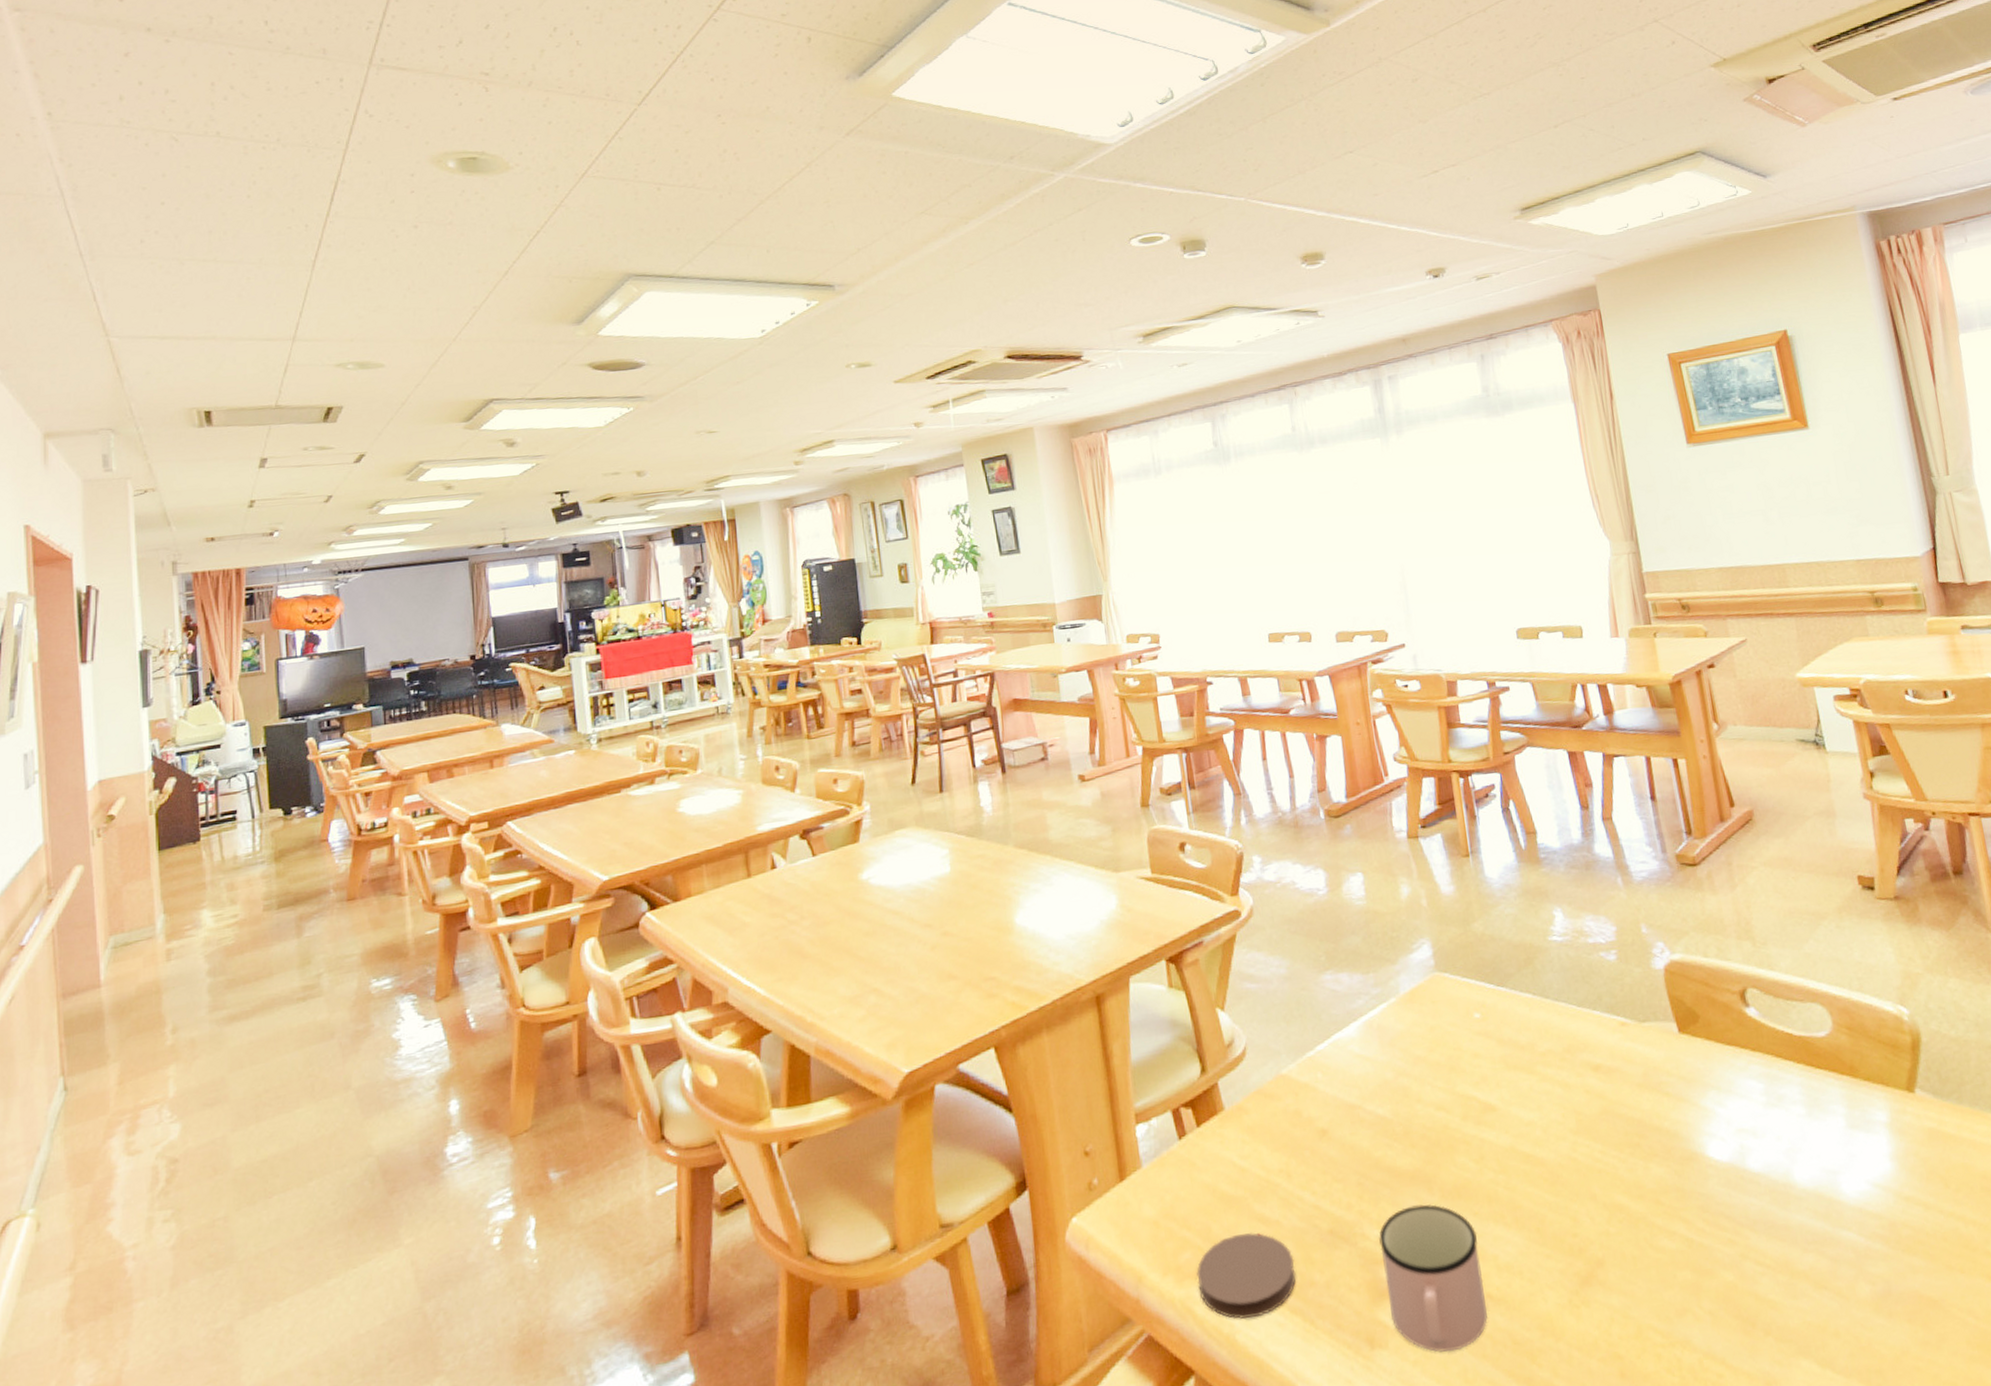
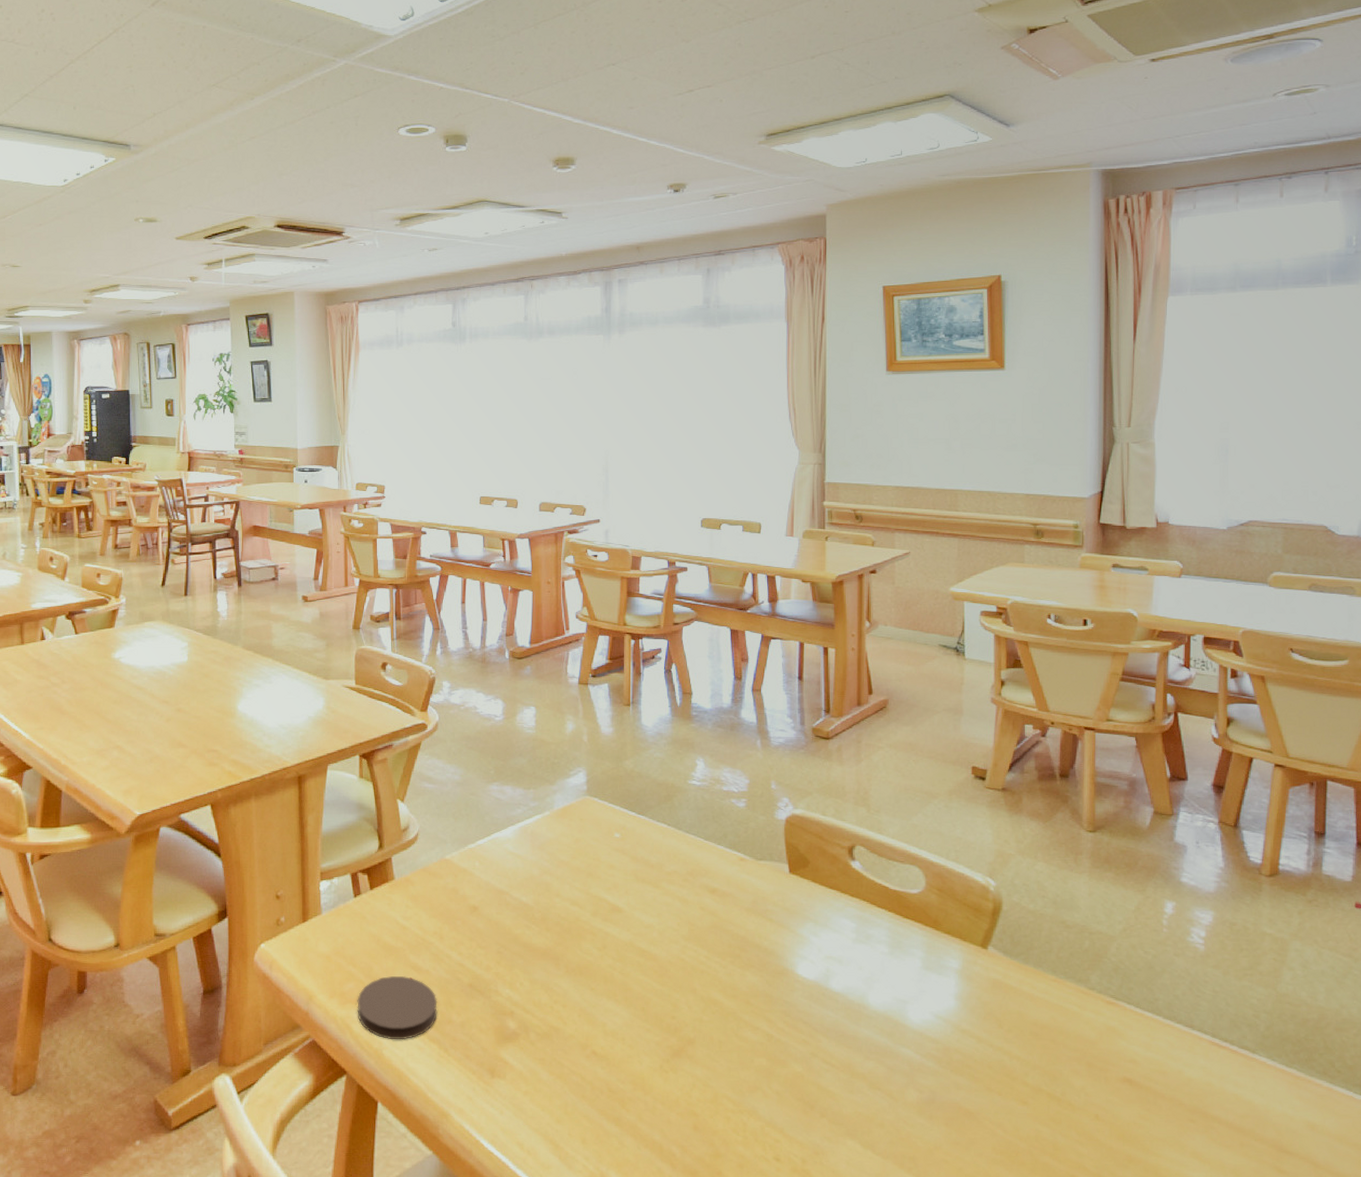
mug: present [1379,1204,1488,1352] -> none [510,975,591,1089]

